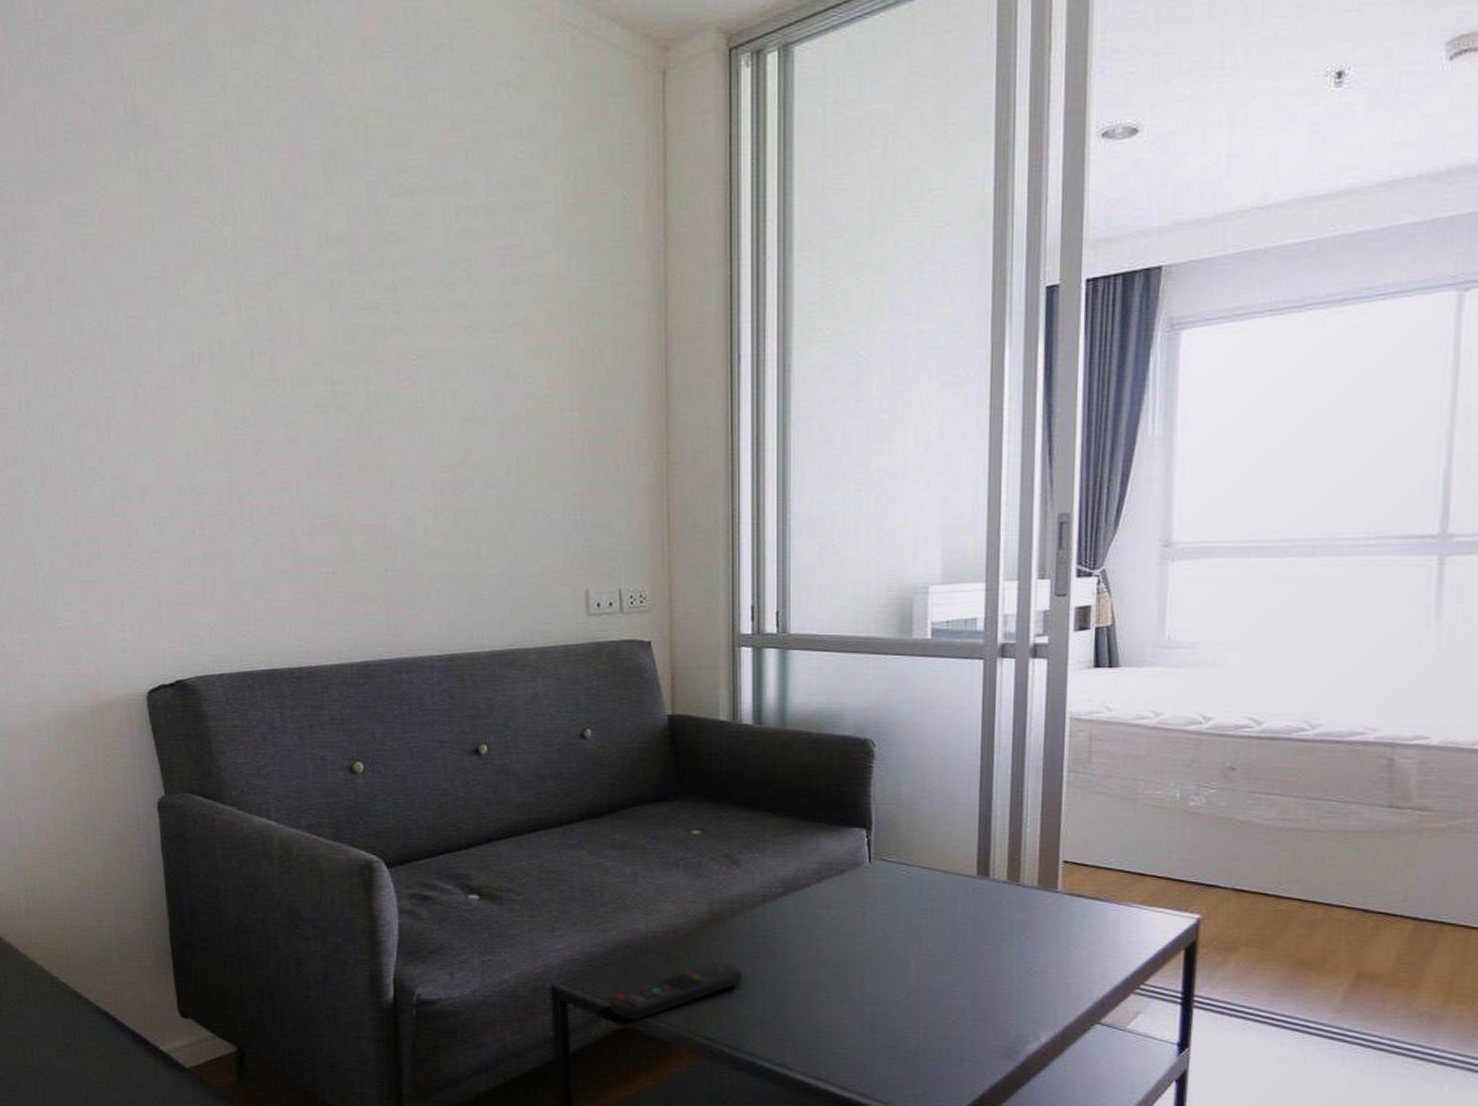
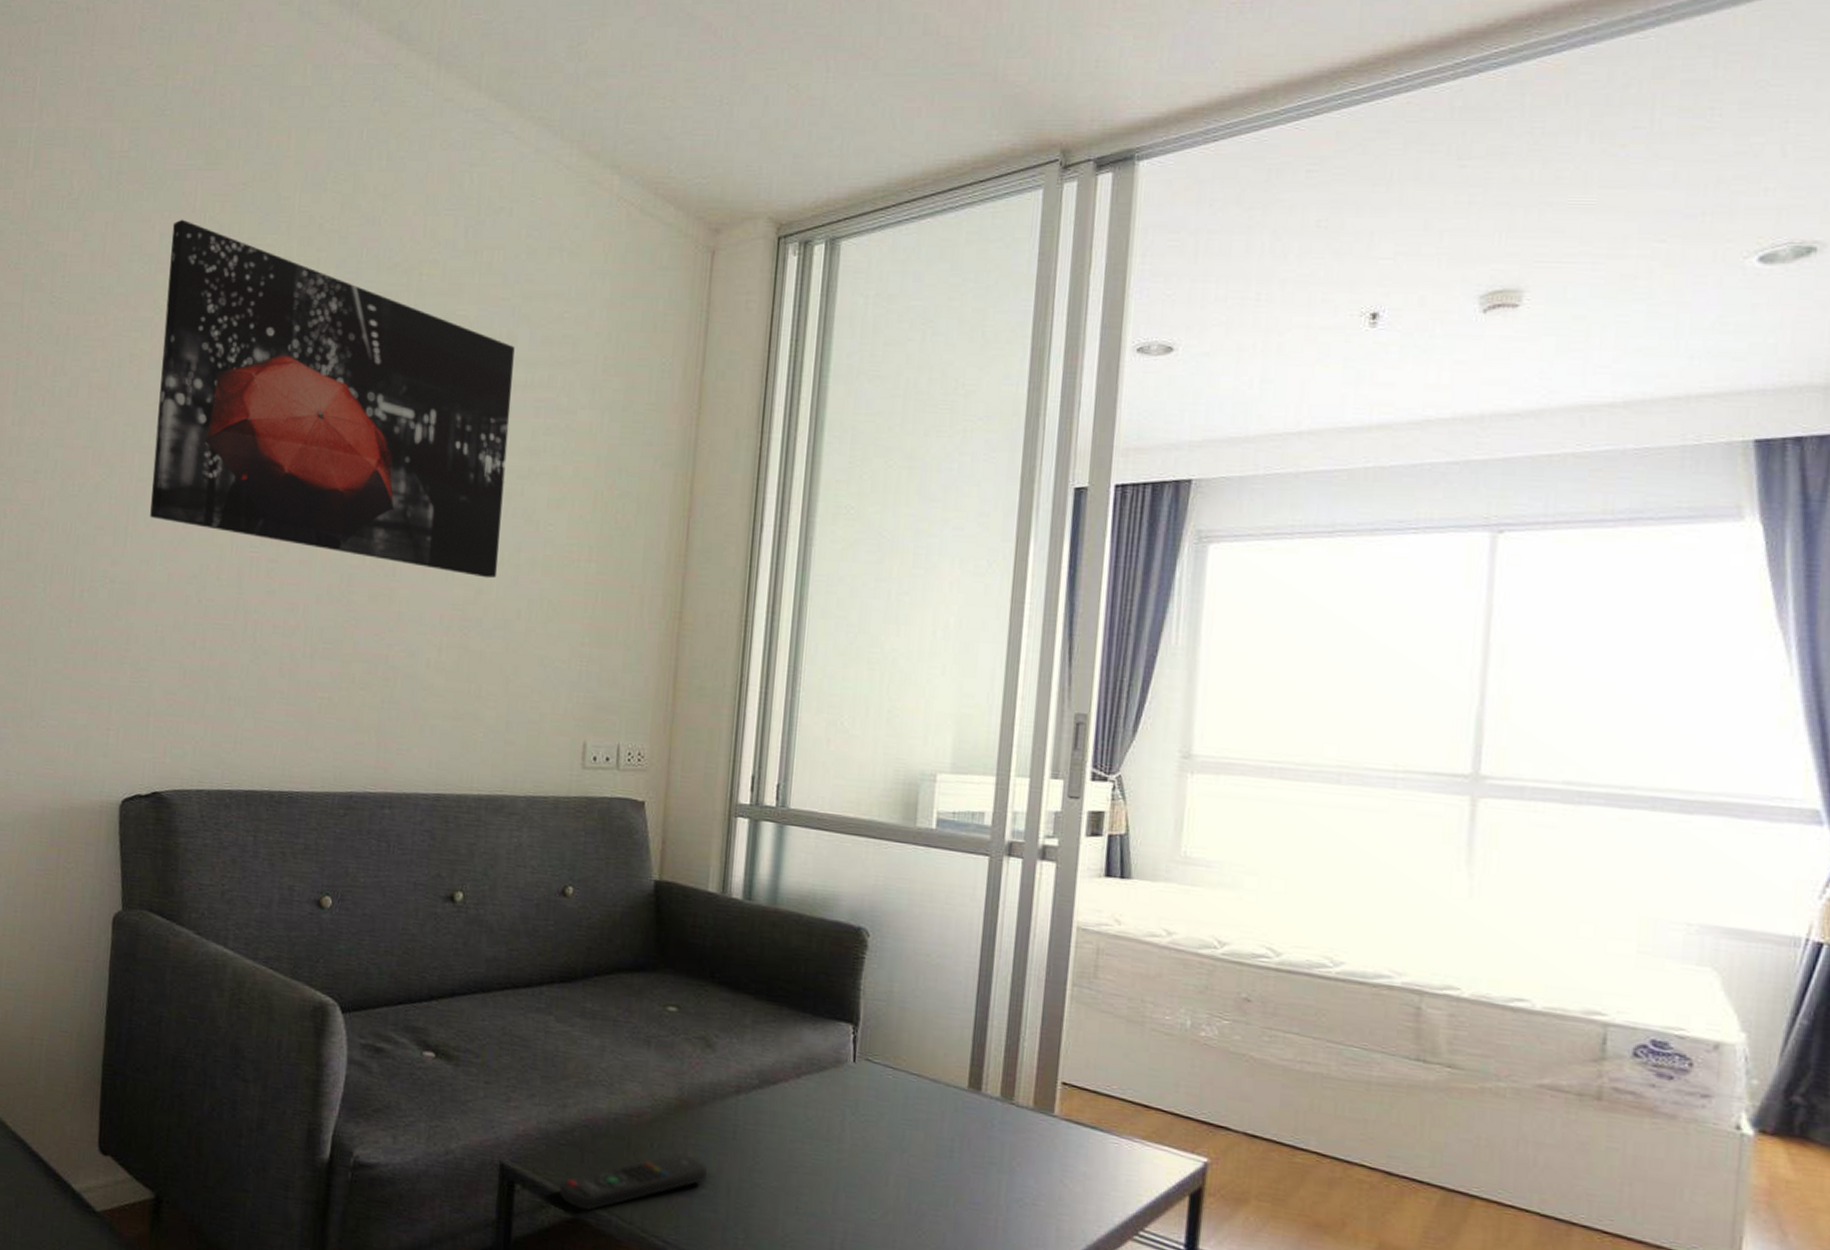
wall art: none [103,89,483,438] -> present [150,219,515,579]

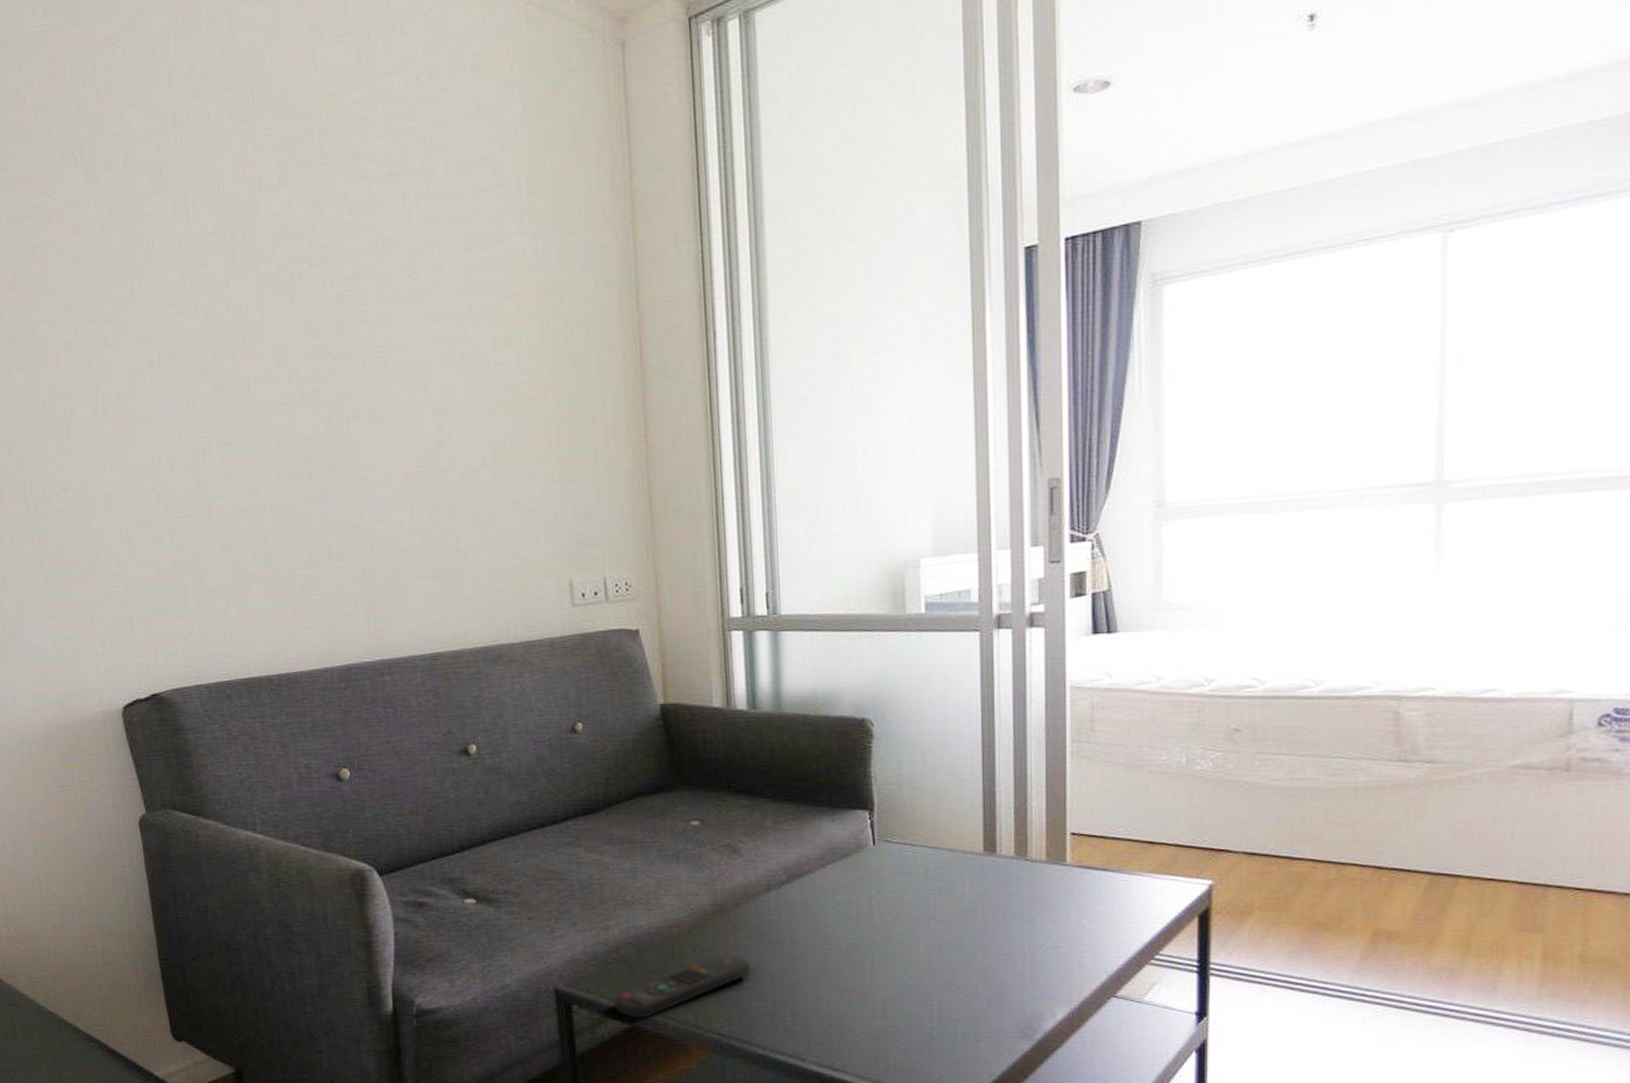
wall art: present [150,219,515,579] -> none [45,87,455,430]

